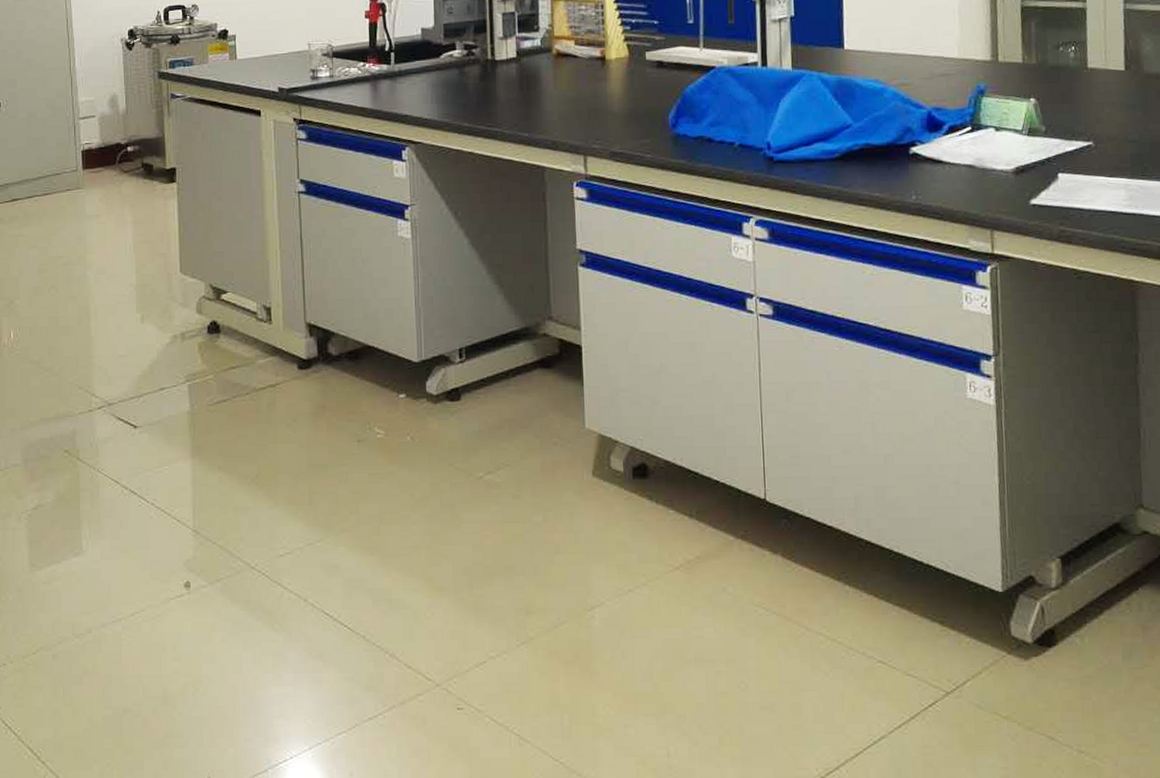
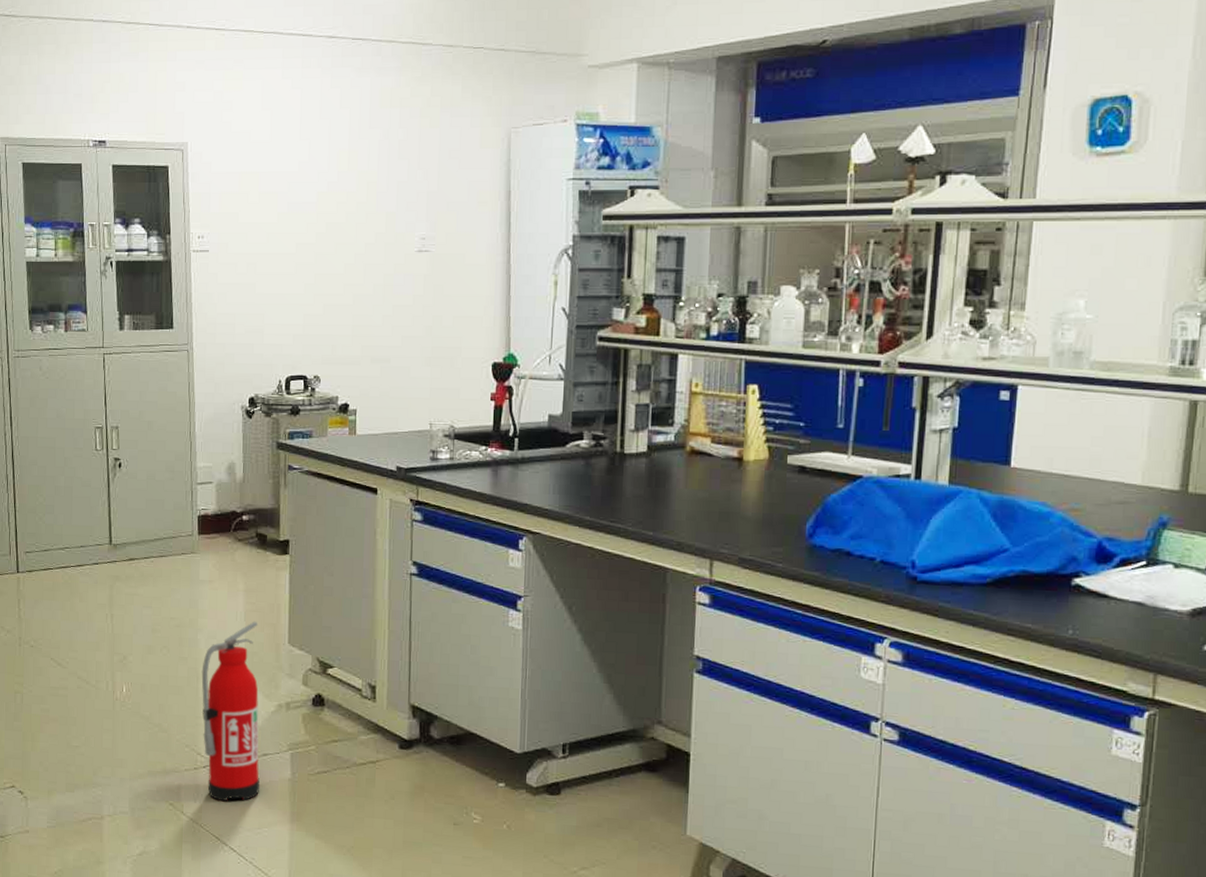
fire extinguisher: none [92,252,158,442] -> present [201,621,260,801]

